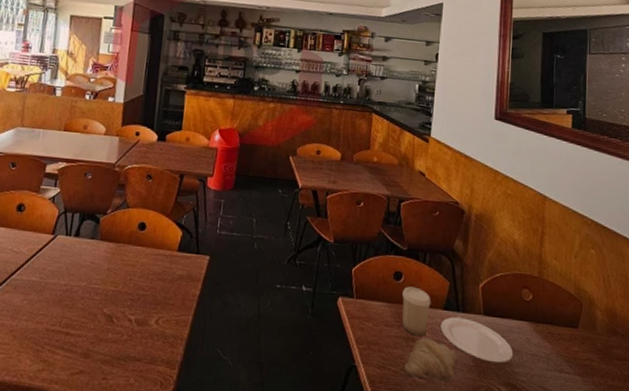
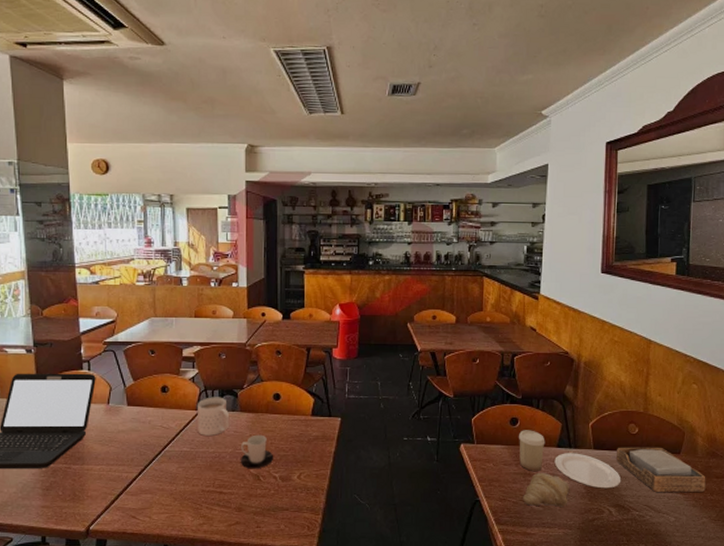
mug: none [50,220,89,266] -> present [197,397,230,436]
cup: none [93,268,131,308] -> present [240,434,273,469]
napkin holder: none [507,315,607,375] -> present [615,447,706,492]

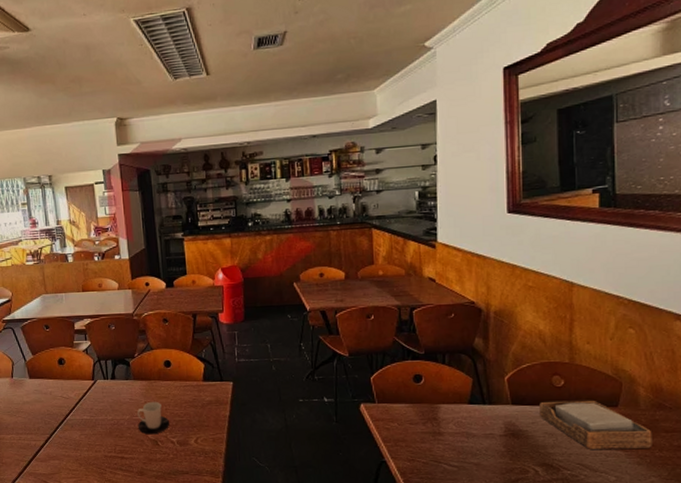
mug: present [197,397,230,436] -> none [92,366,125,404]
cup: present [519,430,545,471] -> none [424,386,455,430]
croissant: present [523,472,570,507] -> none [434,431,487,467]
plate: present [554,453,622,489] -> none [467,409,548,447]

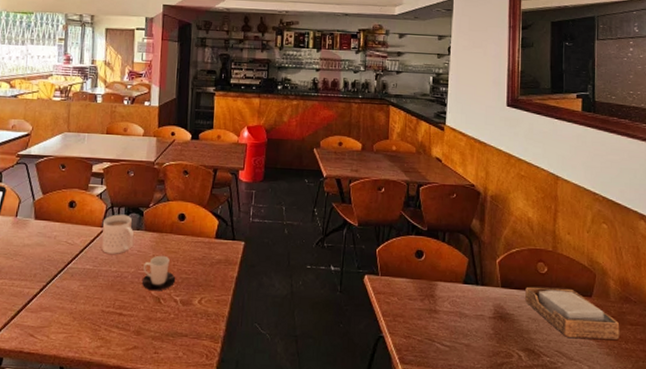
mug: none [92,366,125,404] -> present [102,214,135,254]

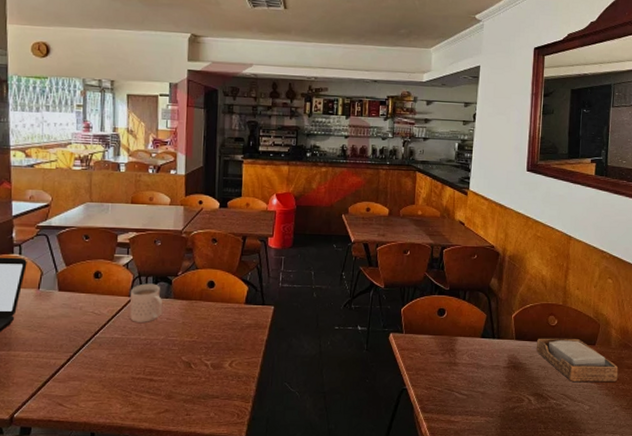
cup: present [141,255,175,291] -> none [172,322,205,357]

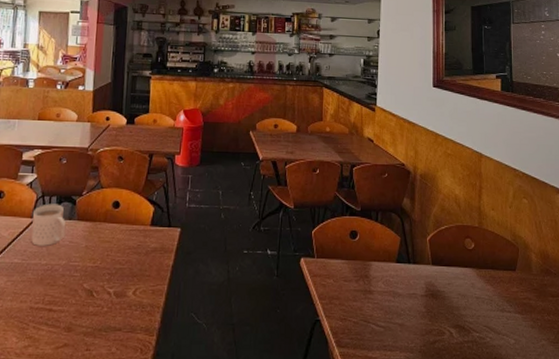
napkin holder: present [536,338,619,381] -> none [454,263,542,312]

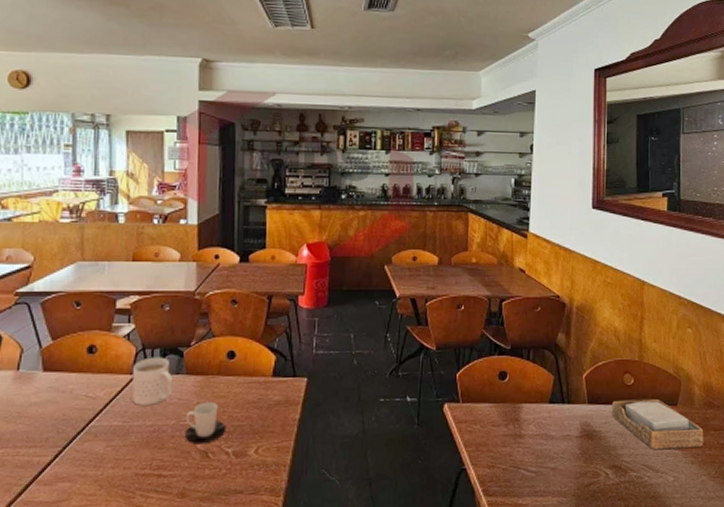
cup: none [73,245,109,284] -> present [184,401,225,444]
napkin holder: none [454,263,542,312] -> present [611,399,704,449]

